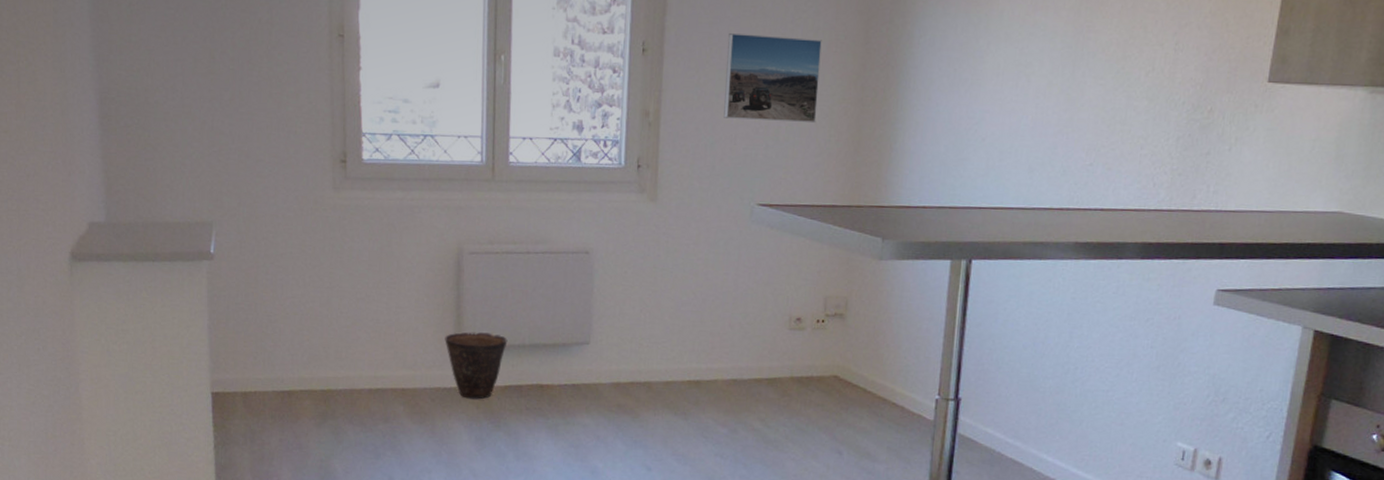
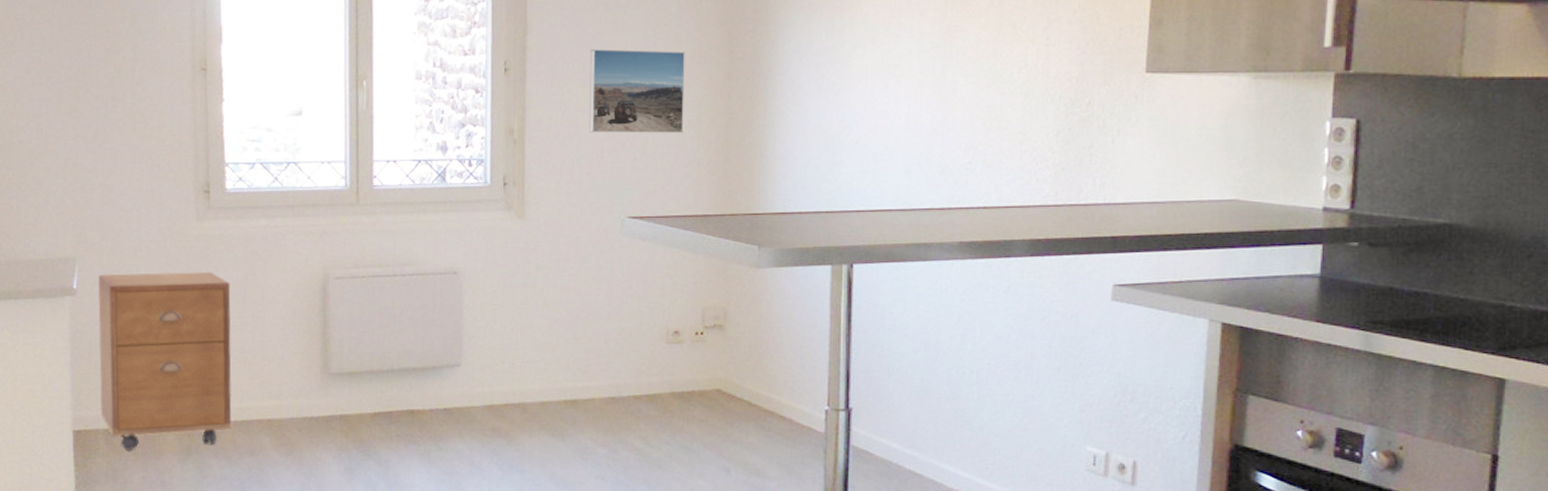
cabinet: none [235,239,367,414] -> present [97,272,232,450]
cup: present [445,331,508,400] -> none [311,358,376,428]

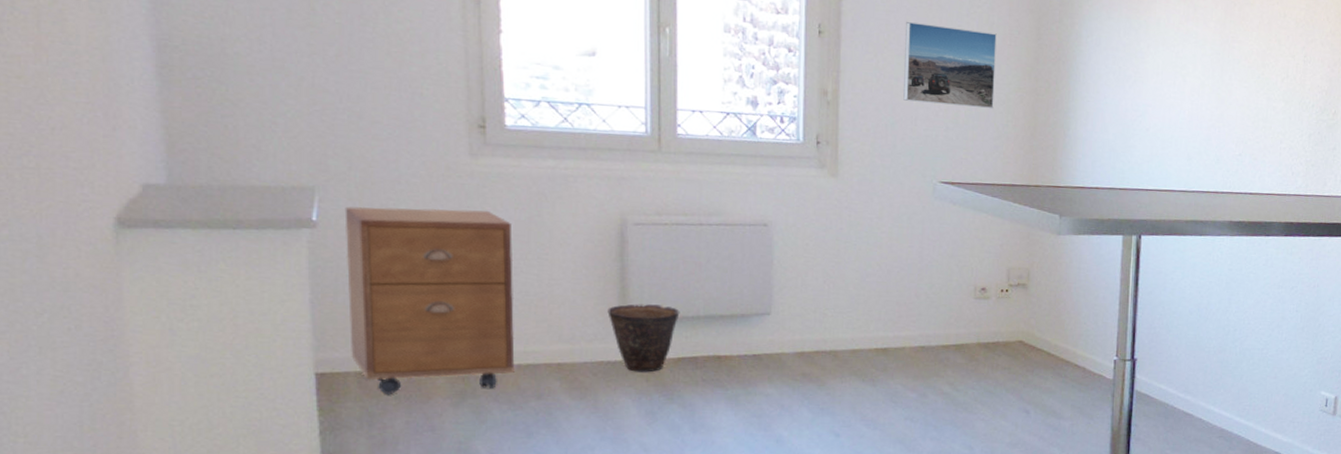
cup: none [311,358,376,428] -> present [607,303,680,373]

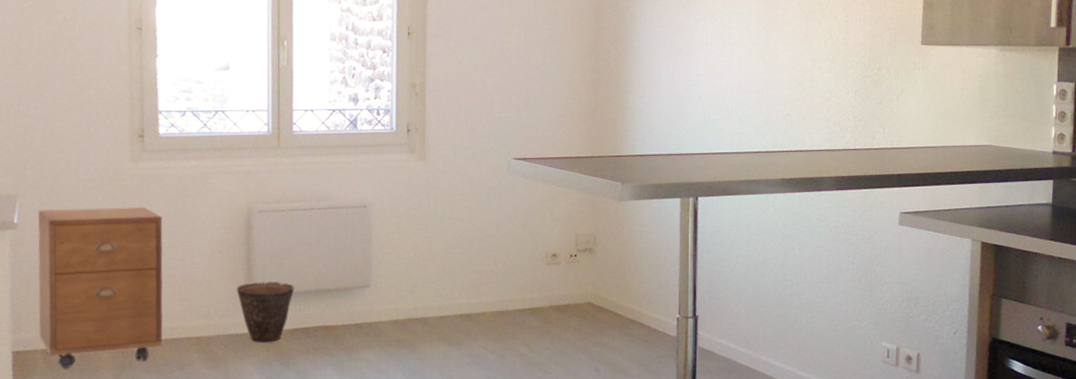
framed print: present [903,21,997,109] -> none [480,17,560,89]

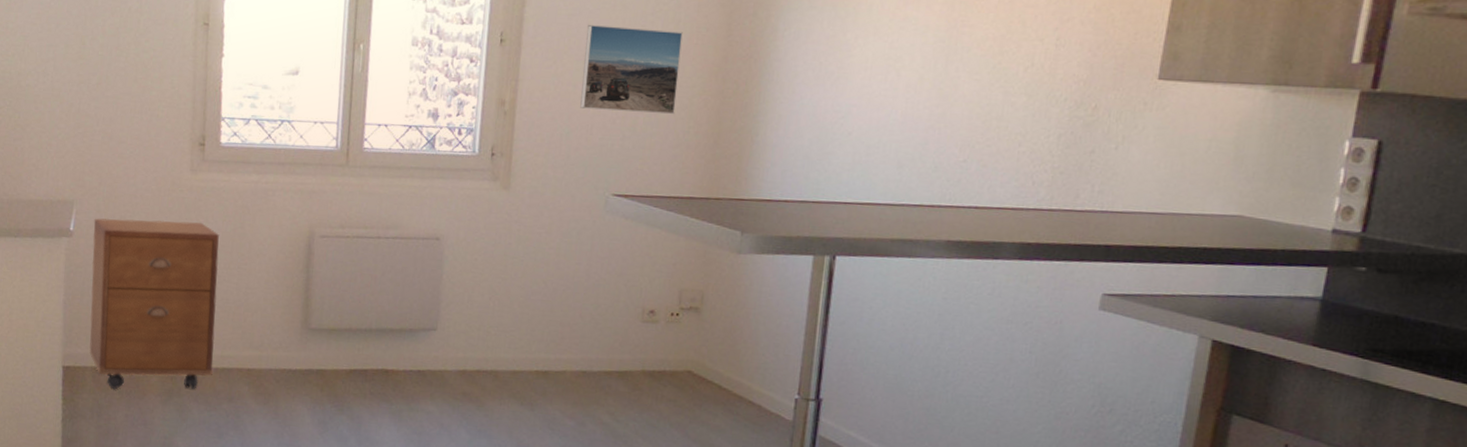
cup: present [236,282,295,343] -> none [292,314,355,383]
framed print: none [480,17,560,89] -> present [580,24,683,115]

